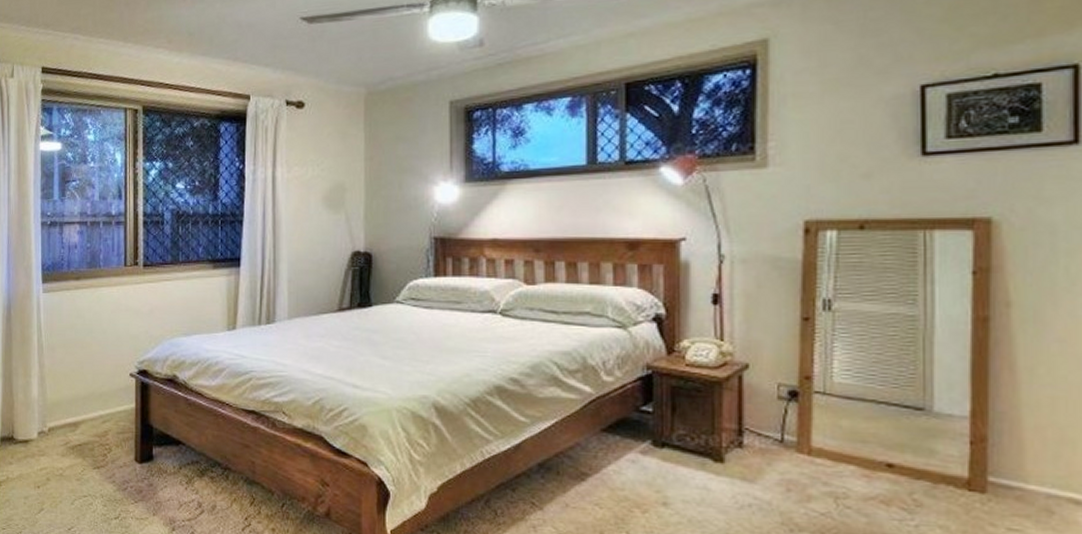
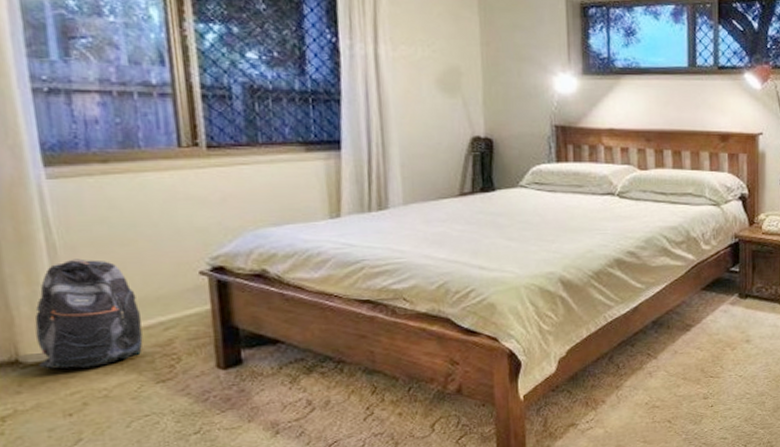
backpack: none [24,357,88,450] -> present [34,259,143,370]

